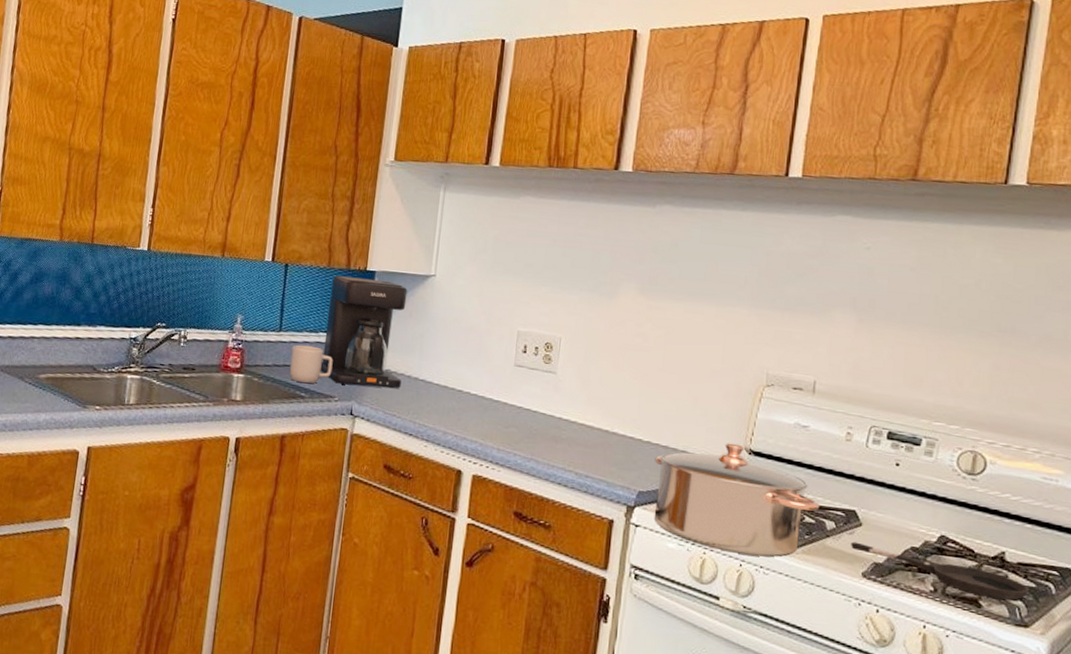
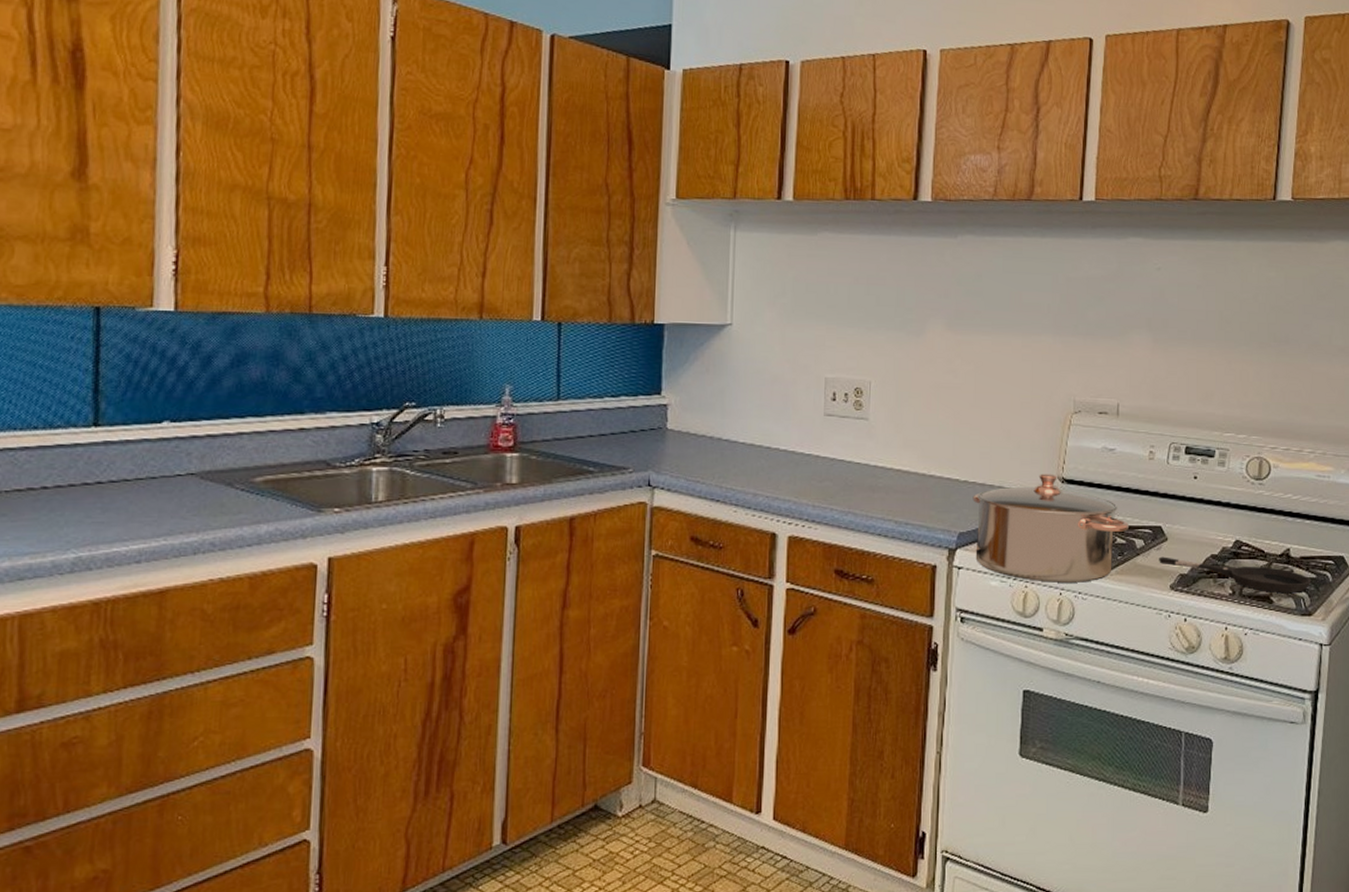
mug: present [289,344,333,384] -> none [573,413,624,457]
coffee maker: present [320,275,408,389] -> none [609,331,703,453]

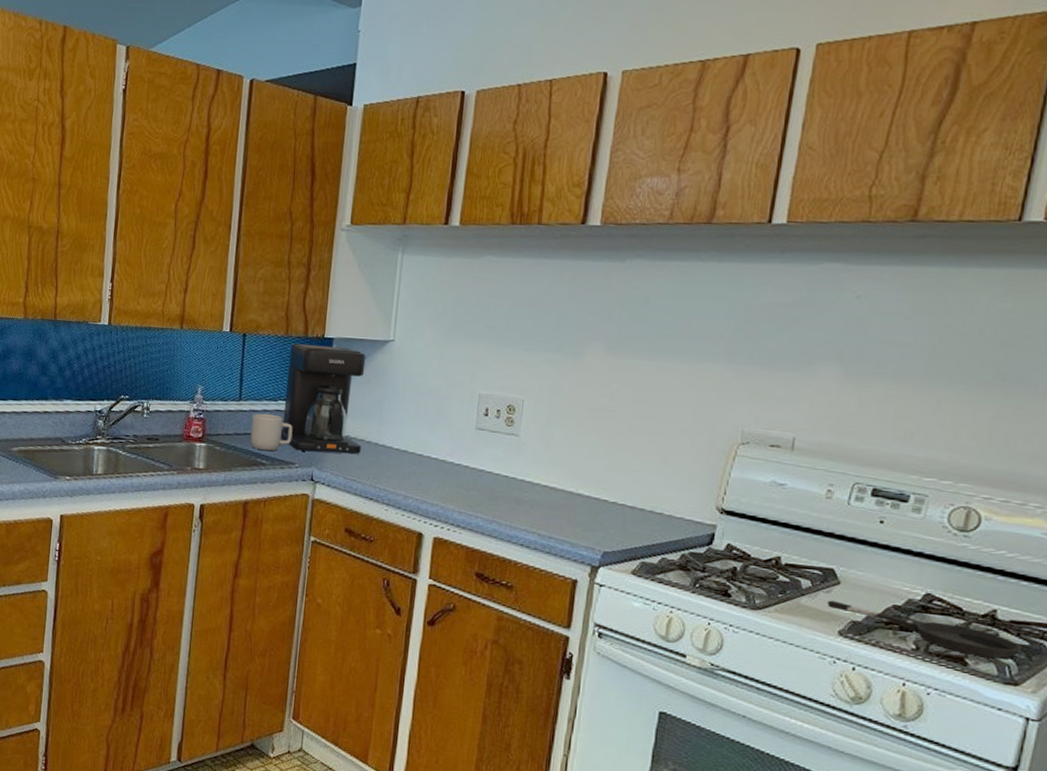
mug: none [573,413,624,457] -> present [250,413,293,451]
coffee maker: none [609,331,703,453] -> present [280,343,366,455]
cooking pot: present [972,473,1130,583] -> none [619,502,796,616]

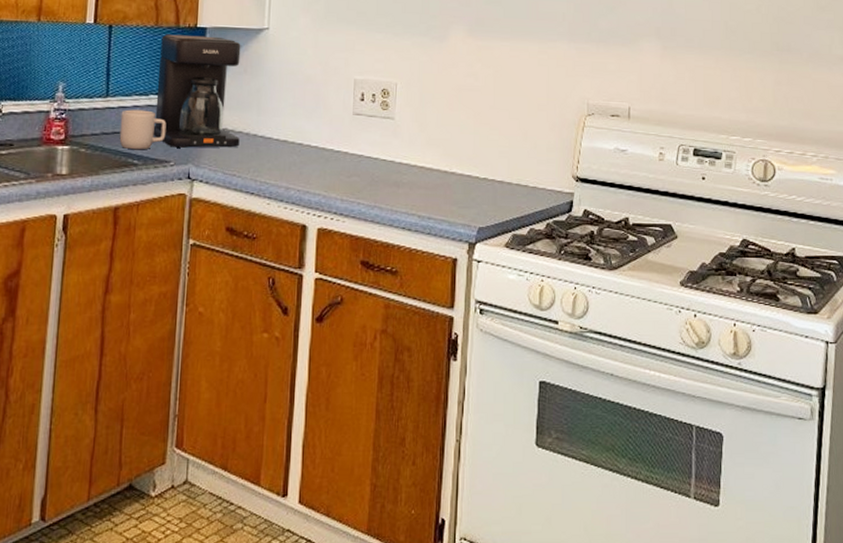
frying pan: present [827,600,1023,659] -> none [669,254,817,292]

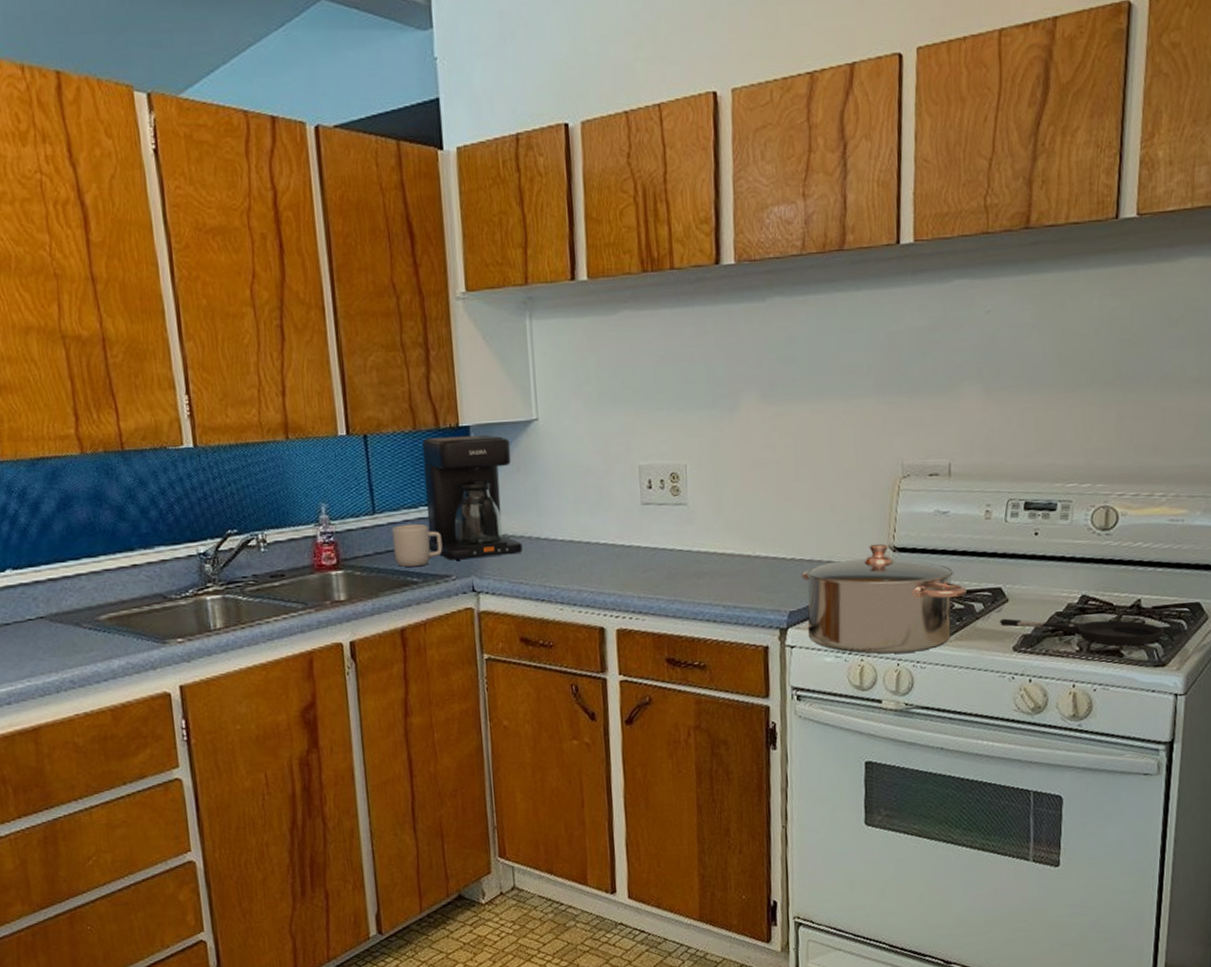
cooking pot: none [491,172,641,278] -> present [801,543,968,654]
frying pan: none [669,254,817,292] -> present [1000,618,1165,646]

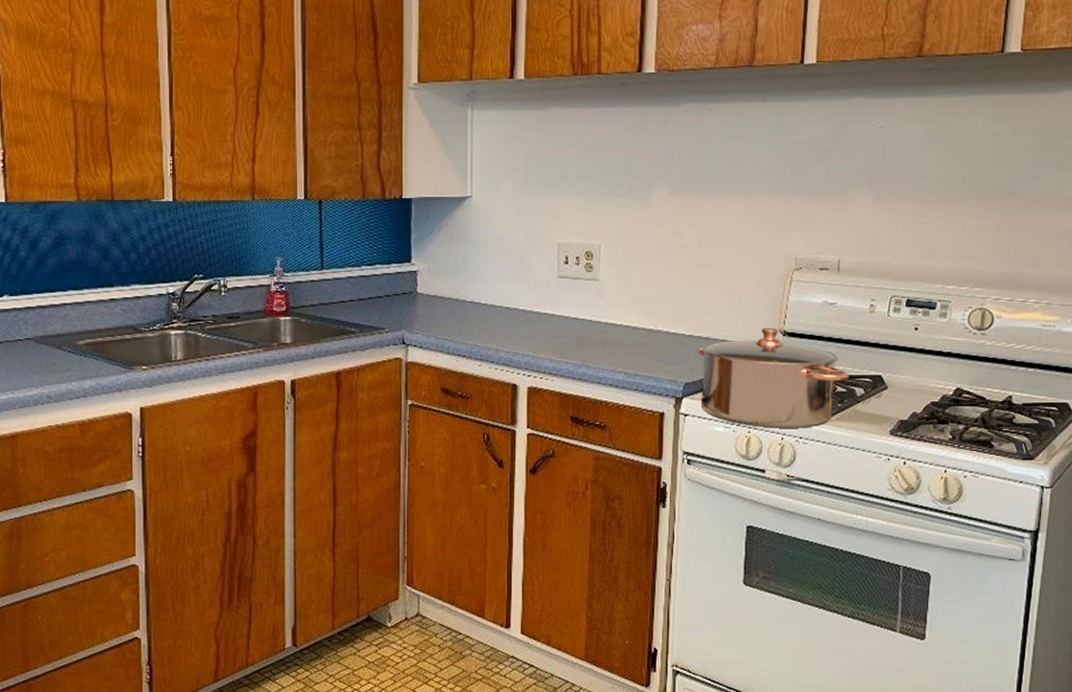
mug: present [391,523,443,568] -> none [336,280,379,319]
coffee maker: present [422,434,523,560] -> none [367,207,449,315]
frying pan: present [1000,618,1165,646] -> none [879,404,1034,439]

